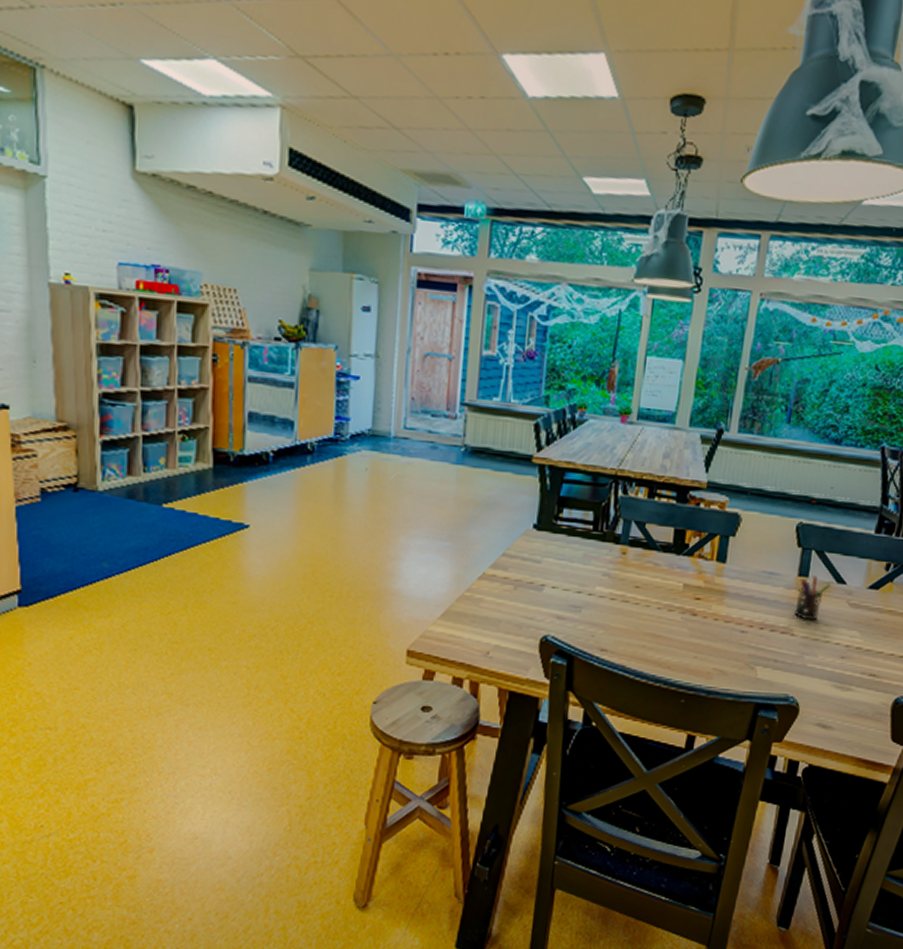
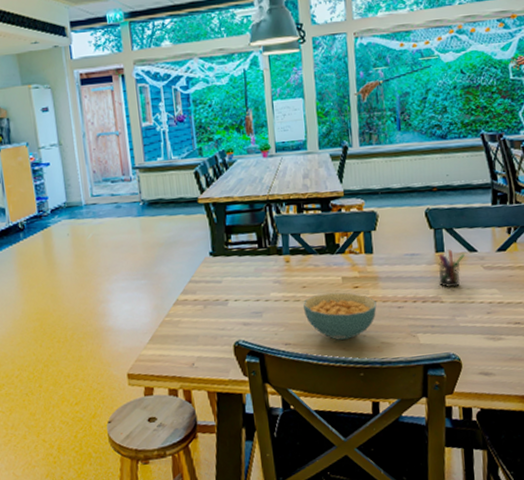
cereal bowl: none [631,599,717,658] -> present [303,292,377,341]

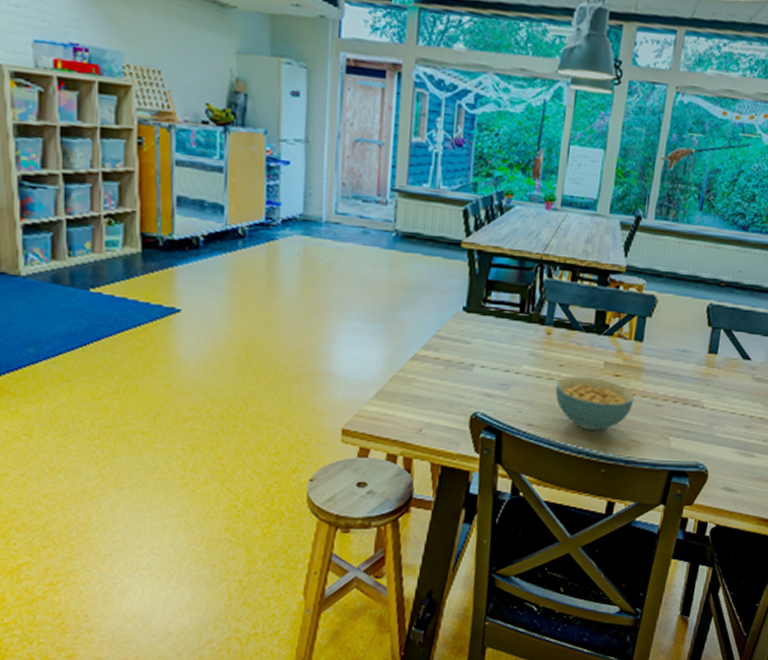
pen holder: present [438,249,465,288] -> none [704,352,737,394]

